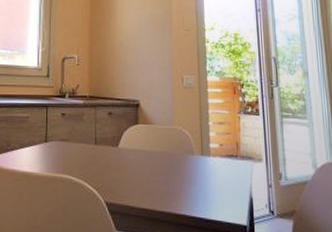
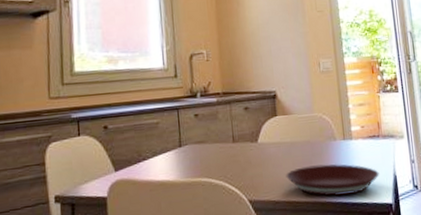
plate: none [143,176,235,211] -> present [286,164,380,197]

